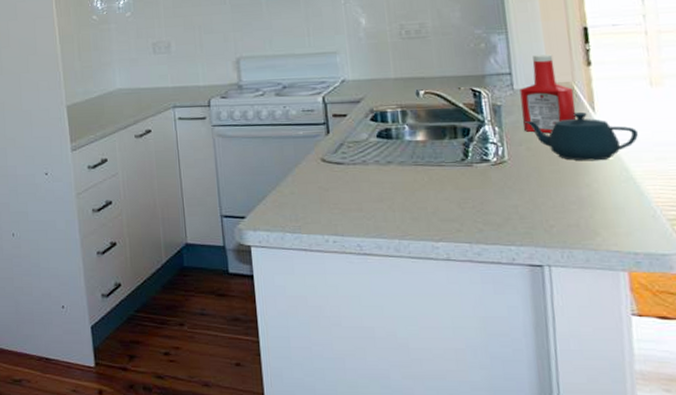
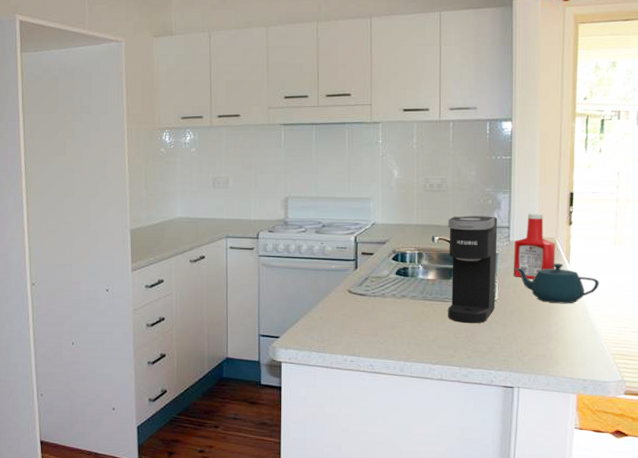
coffee maker: none [433,62,506,191] -> present [448,216,498,324]

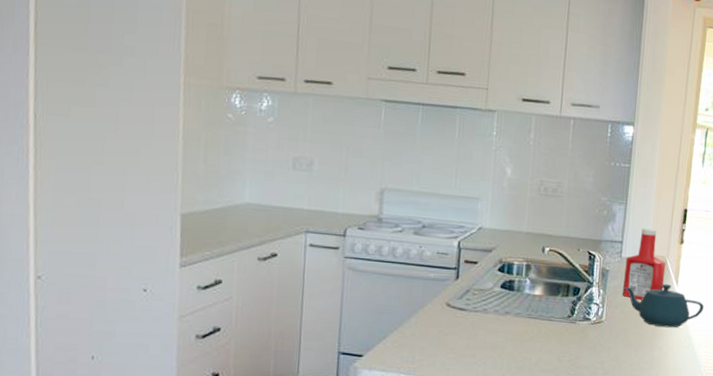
coffee maker: present [448,216,498,324] -> none [552,226,612,346]

